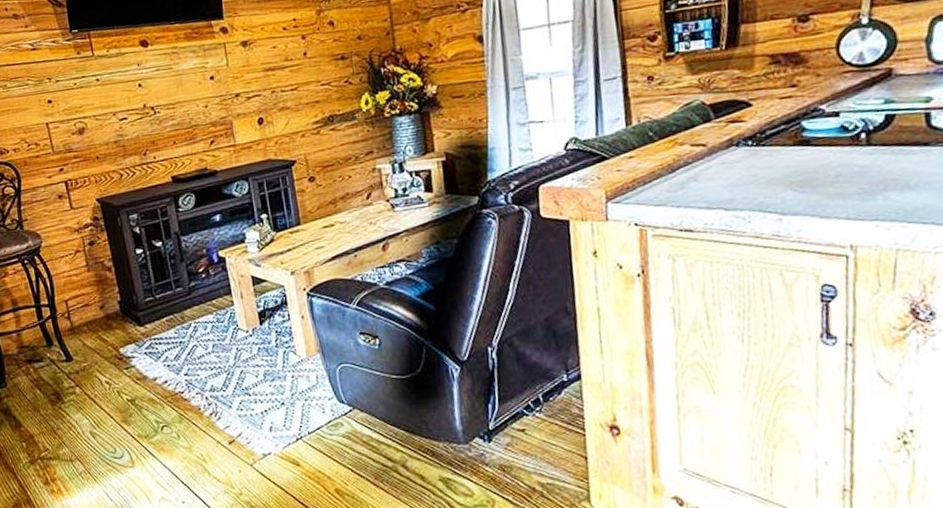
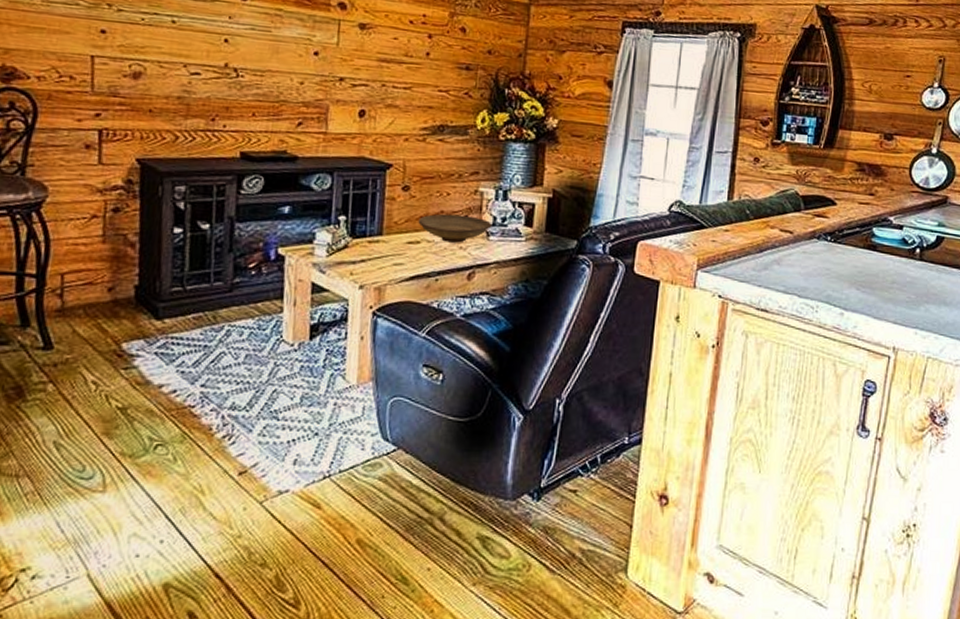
decorative bowl: none [328,192,395,221] -> present [418,213,492,243]

